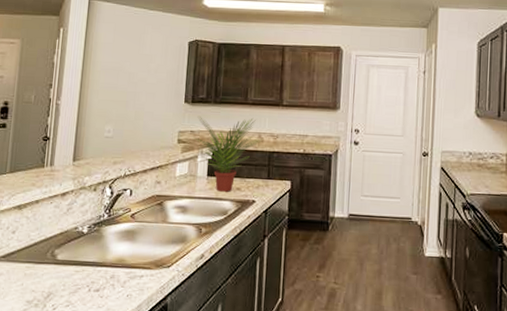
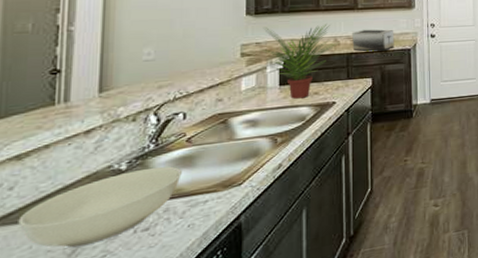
bowl: none [16,235,126,293] -> present [18,166,182,248]
toaster: none [274,128,317,153] -> present [351,29,394,51]

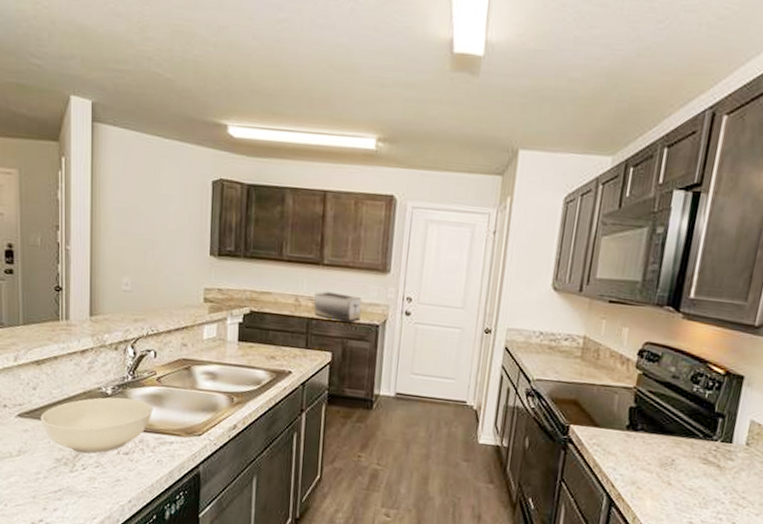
potted plant: present [258,24,339,99] -> none [220,271,300,360]

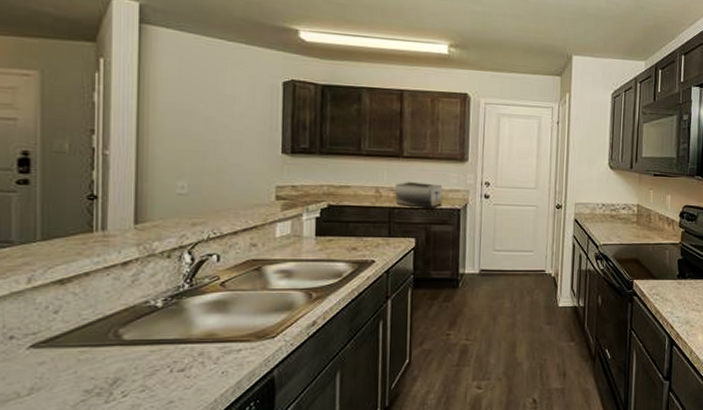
bowl: present [40,397,153,454] -> none [64,308,216,379]

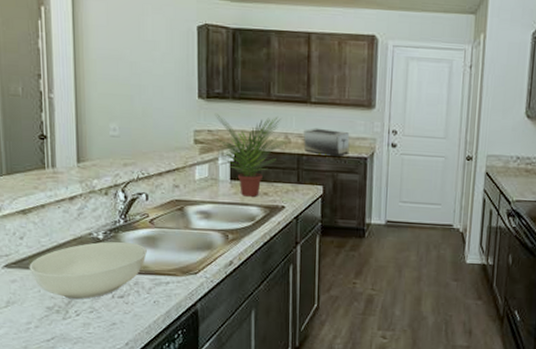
bowl: none [64,308,216,379] -> present [29,241,147,300]
potted plant: none [294,168,381,253] -> present [210,113,290,197]

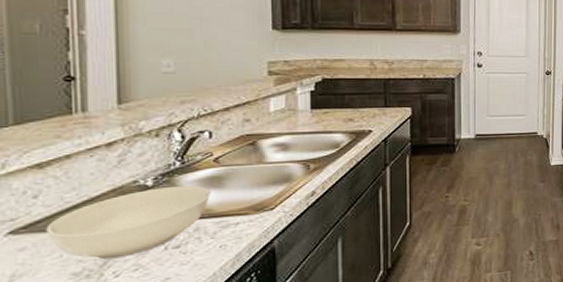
potted plant: present [210,113,290,197] -> none [287,43,376,124]
toaster: present [303,128,350,156] -> none [389,53,437,78]

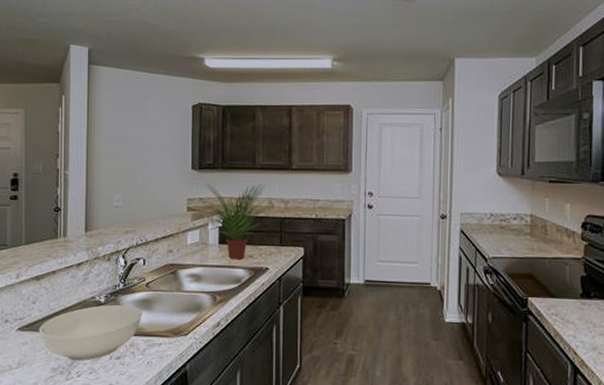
potted plant: none [287,43,376,124] -> present [201,182,273,260]

